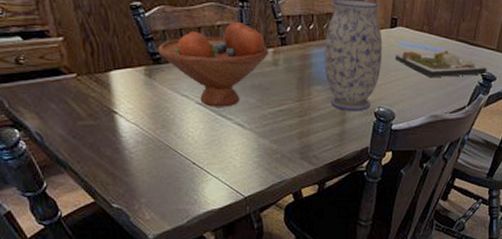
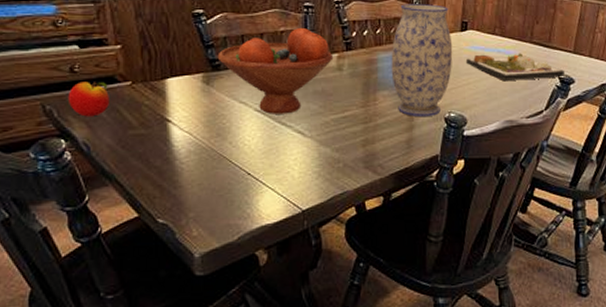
apple: none [16,73,57,108] -> present [67,82,109,117]

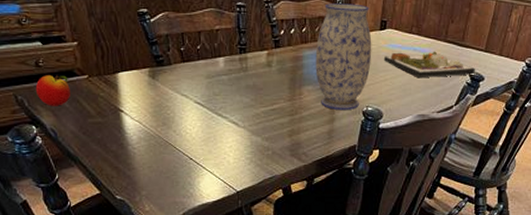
fruit bowl: present [217,27,334,114] -> none [161,25,264,106]

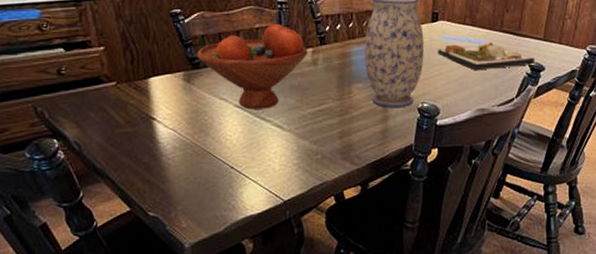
apple: present [35,75,70,106] -> none [57,83,96,117]
fruit bowl: none [161,25,264,106] -> present [196,23,308,110]

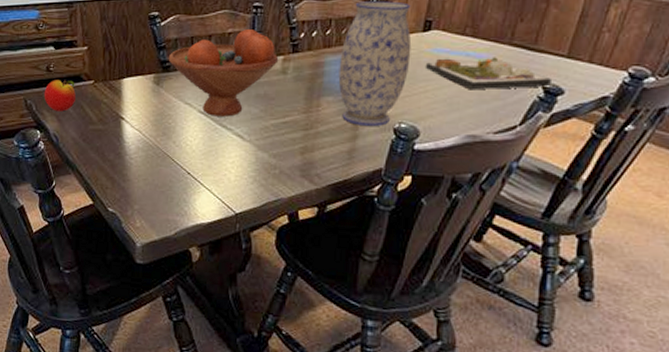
apple: none [57,83,96,117] -> present [43,80,76,112]

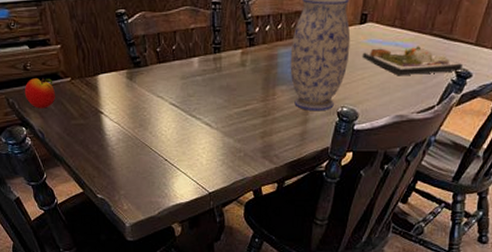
fruit bowl: present [168,28,279,117] -> none [138,24,238,108]

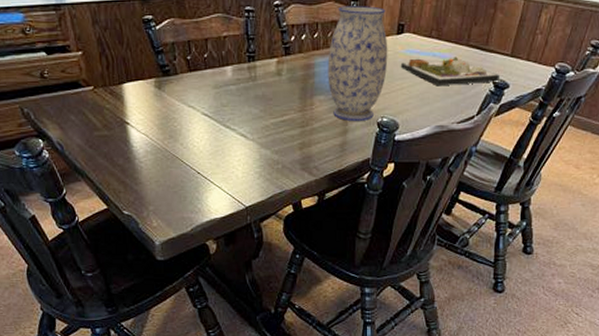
apple: present [24,78,55,109] -> none [41,87,76,119]

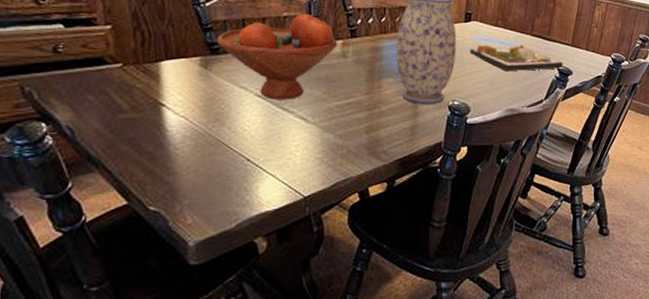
fruit bowl: none [167,32,273,118] -> present [216,13,338,100]

